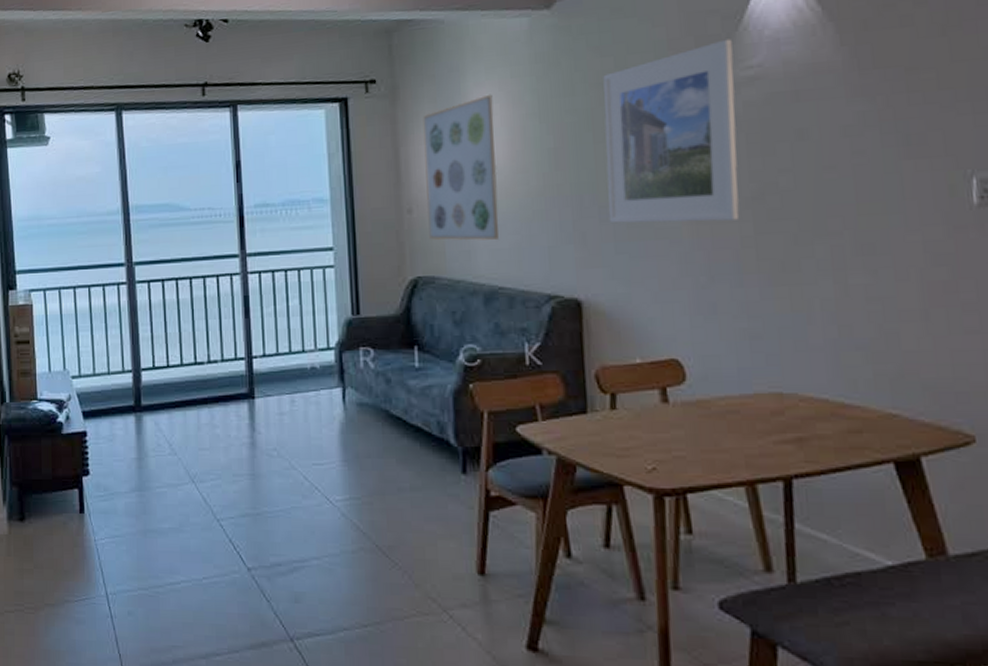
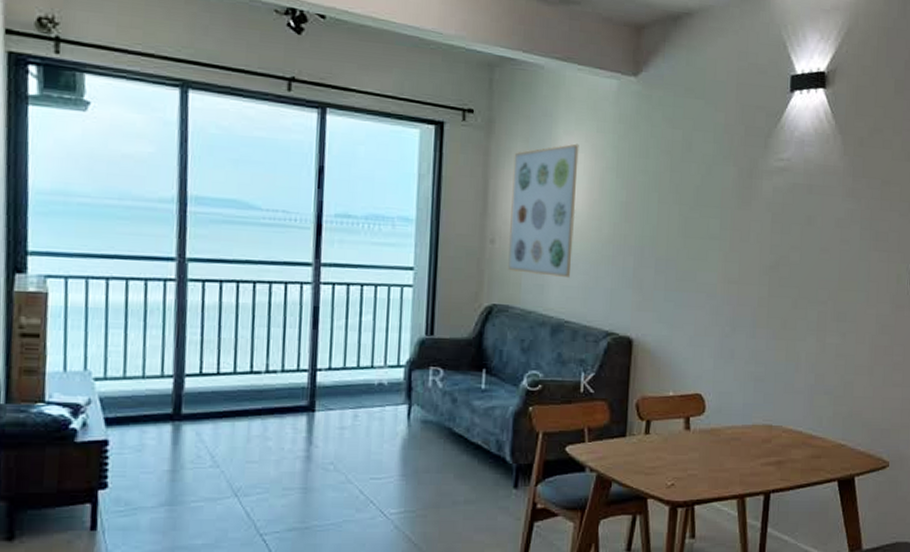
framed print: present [603,39,740,224] -> none [662,133,771,283]

